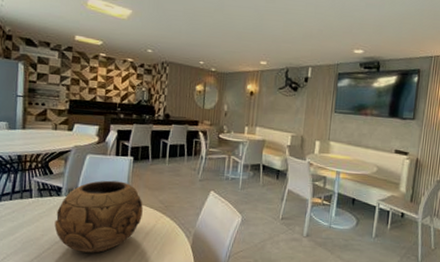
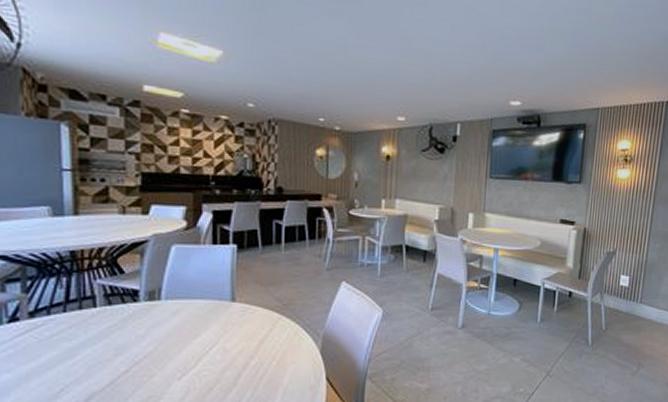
decorative bowl: present [54,180,143,253] -> none [132,277,254,372]

